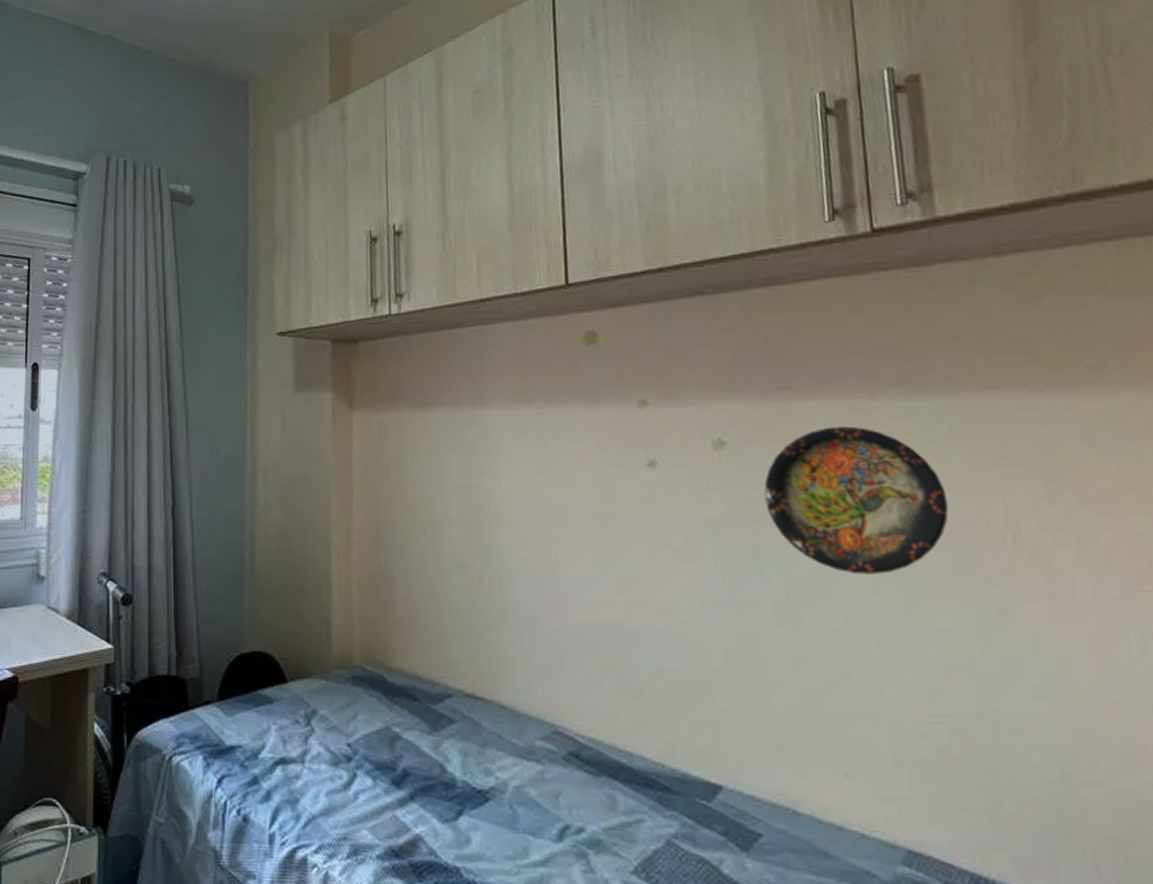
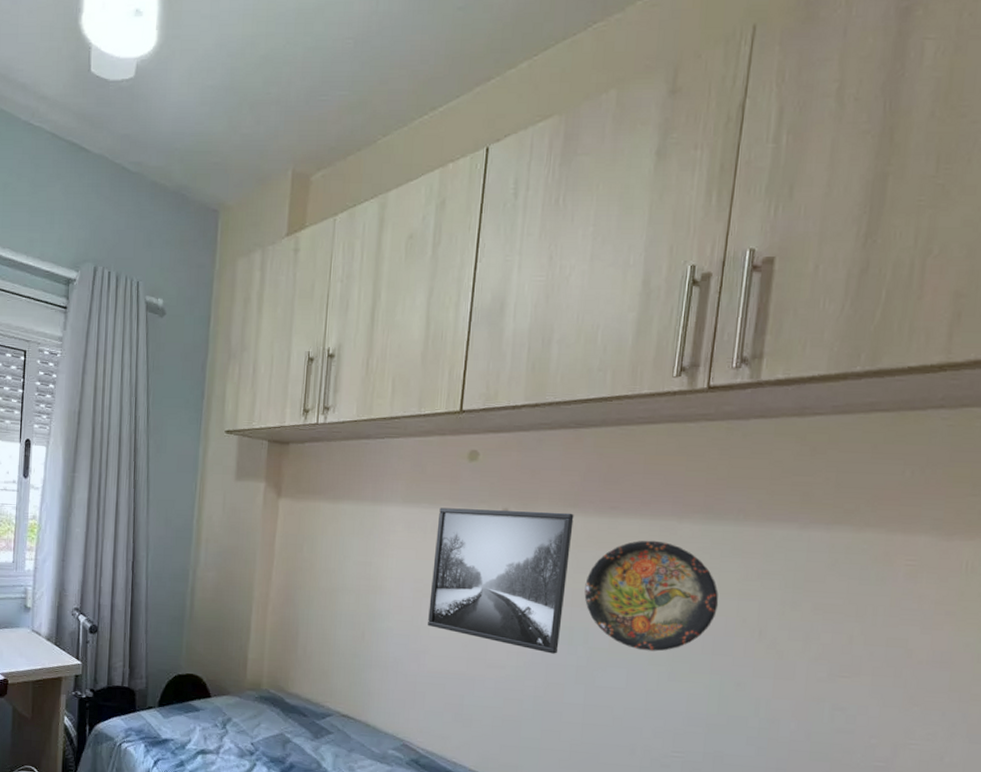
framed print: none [558,399,745,588] -> present [428,507,574,654]

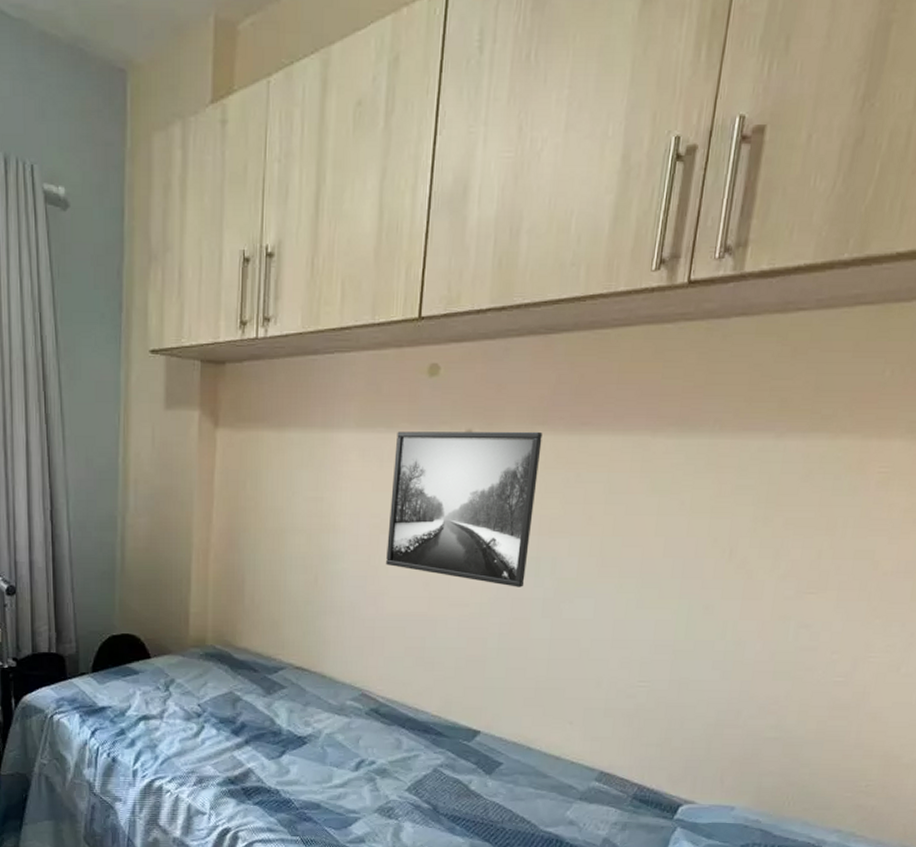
decorative plate: present [584,540,719,652] -> none [552,458,691,578]

